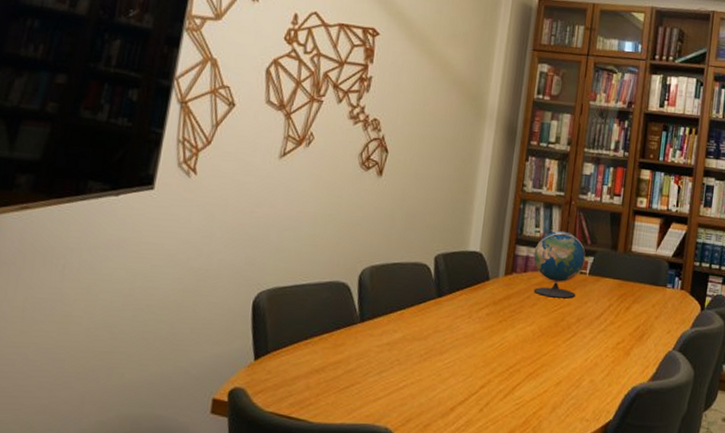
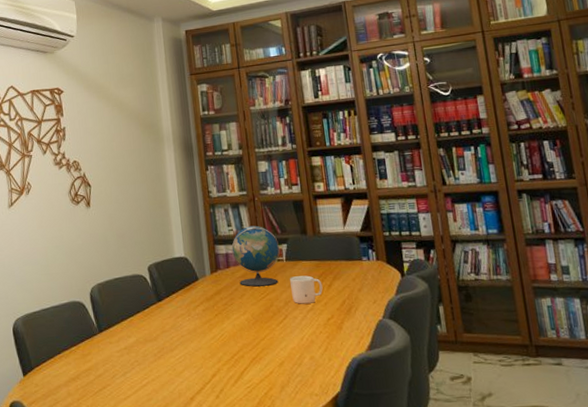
mug: none [586,293,621,324] -> present [290,275,323,304]

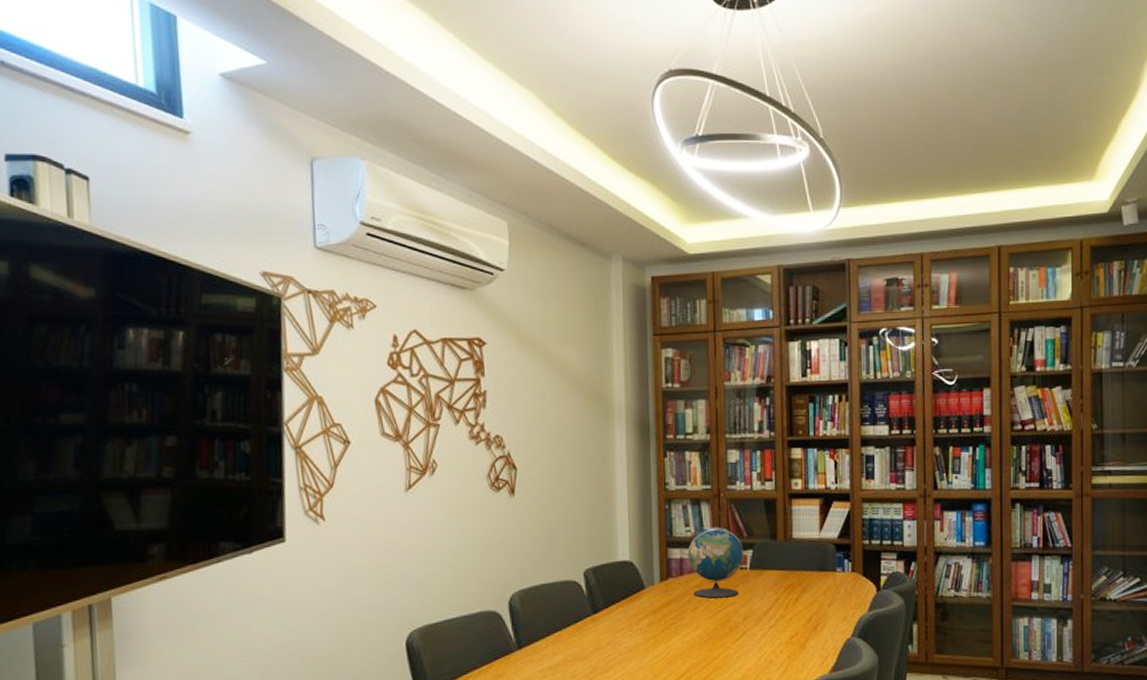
mug: present [290,275,323,304] -> none [753,587,789,620]

